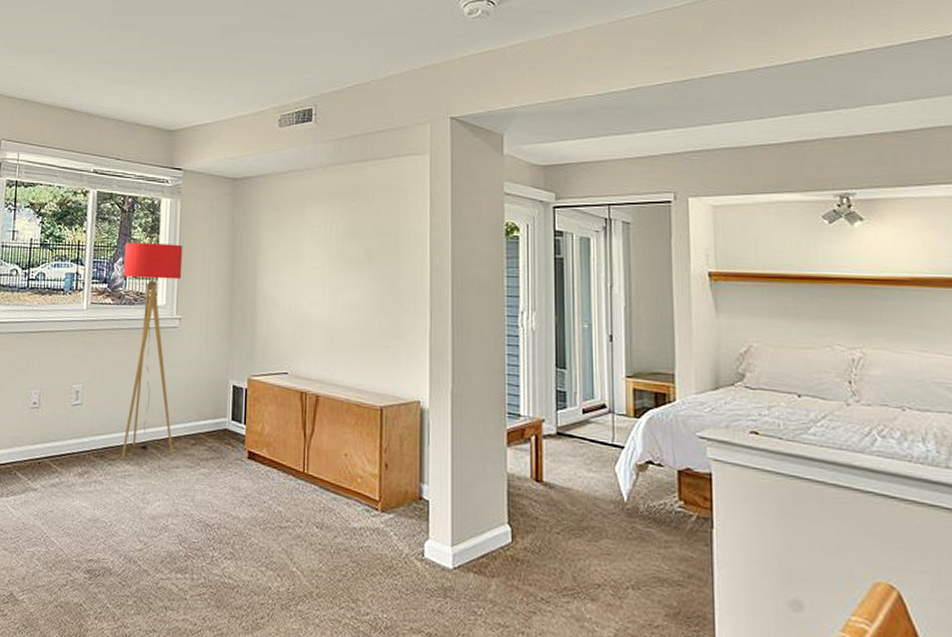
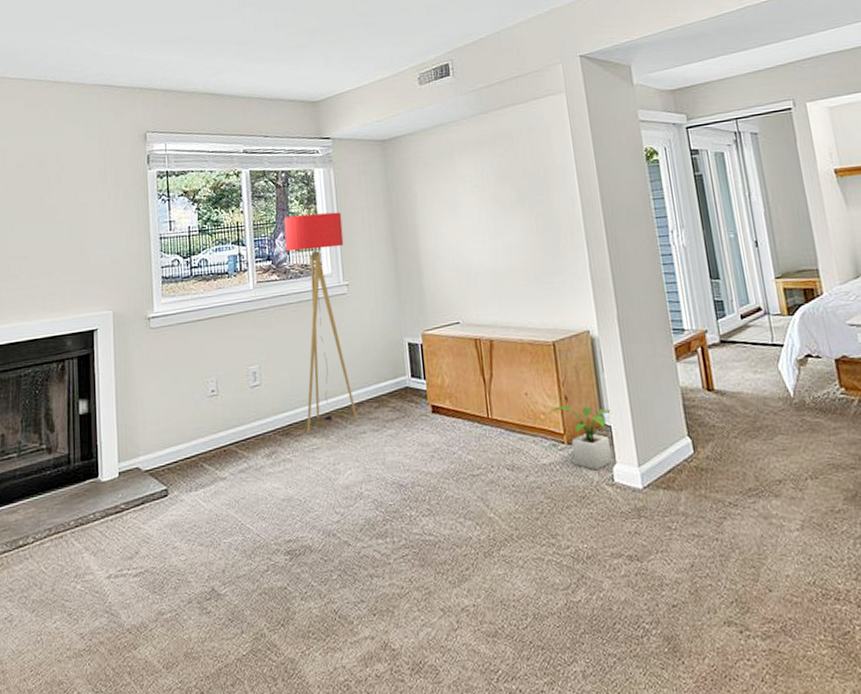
potted plant: none [367,472,433,543] -> present [549,405,613,471]

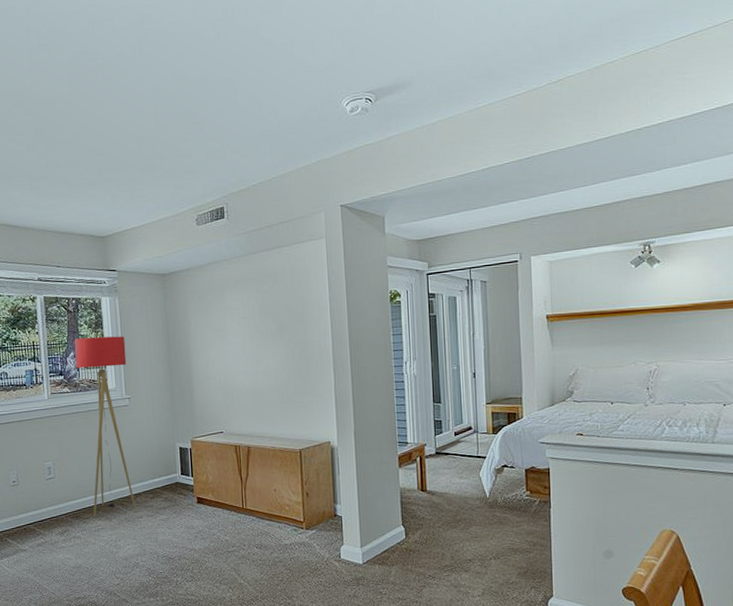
potted plant: present [549,405,613,471] -> none [293,500,344,550]

